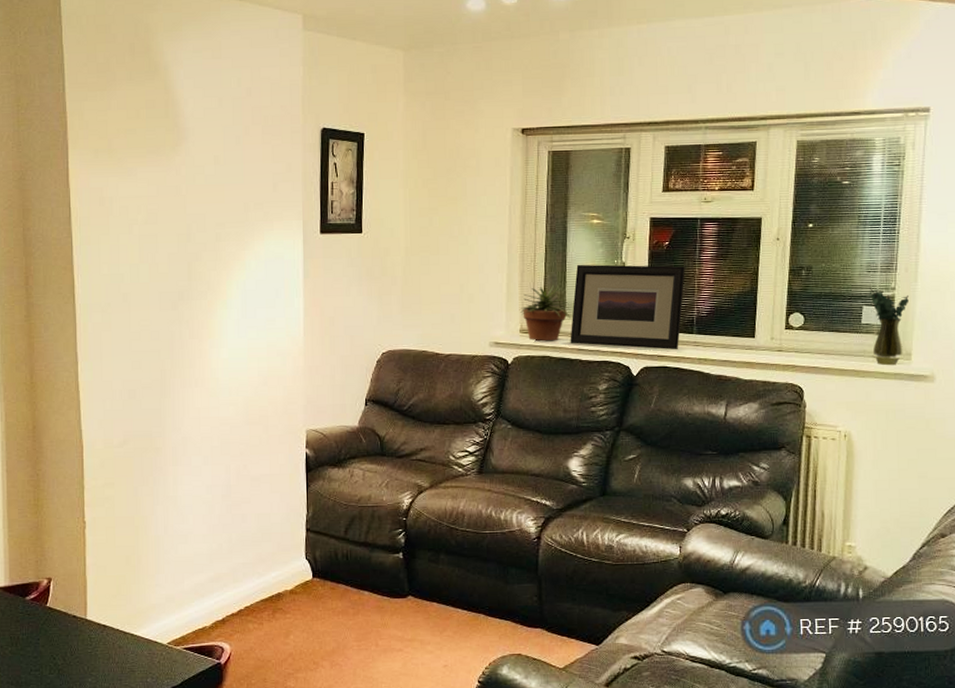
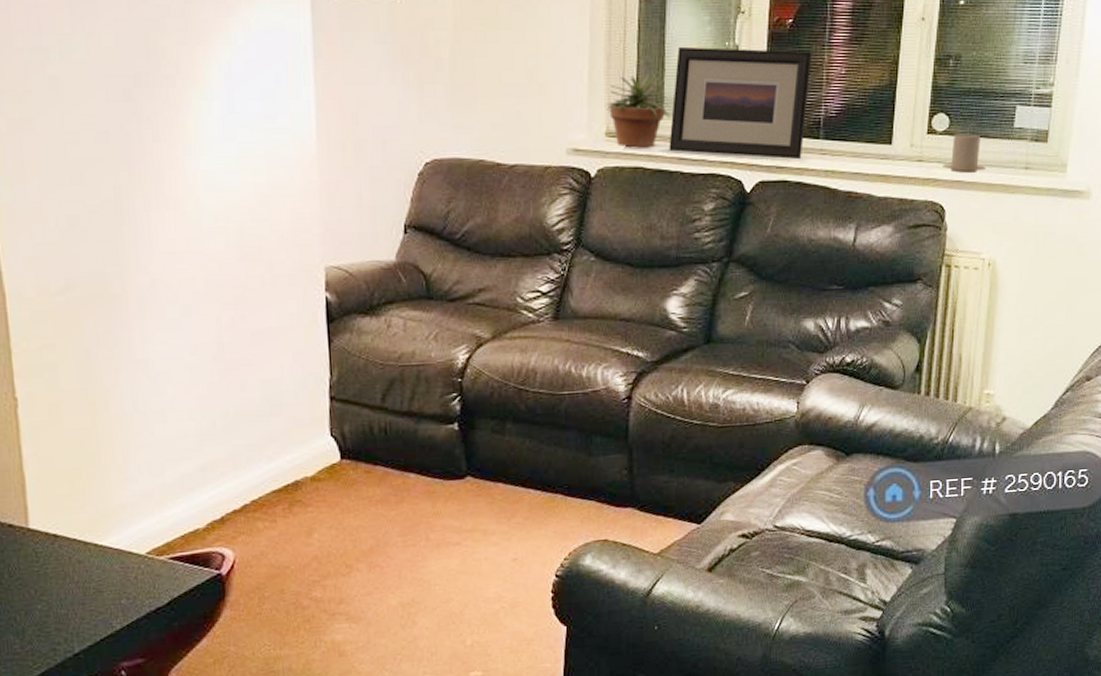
candle: none [800,329,838,361] -> present [943,134,986,174]
vase: present [869,287,909,366] -> none [1024,82,1068,180]

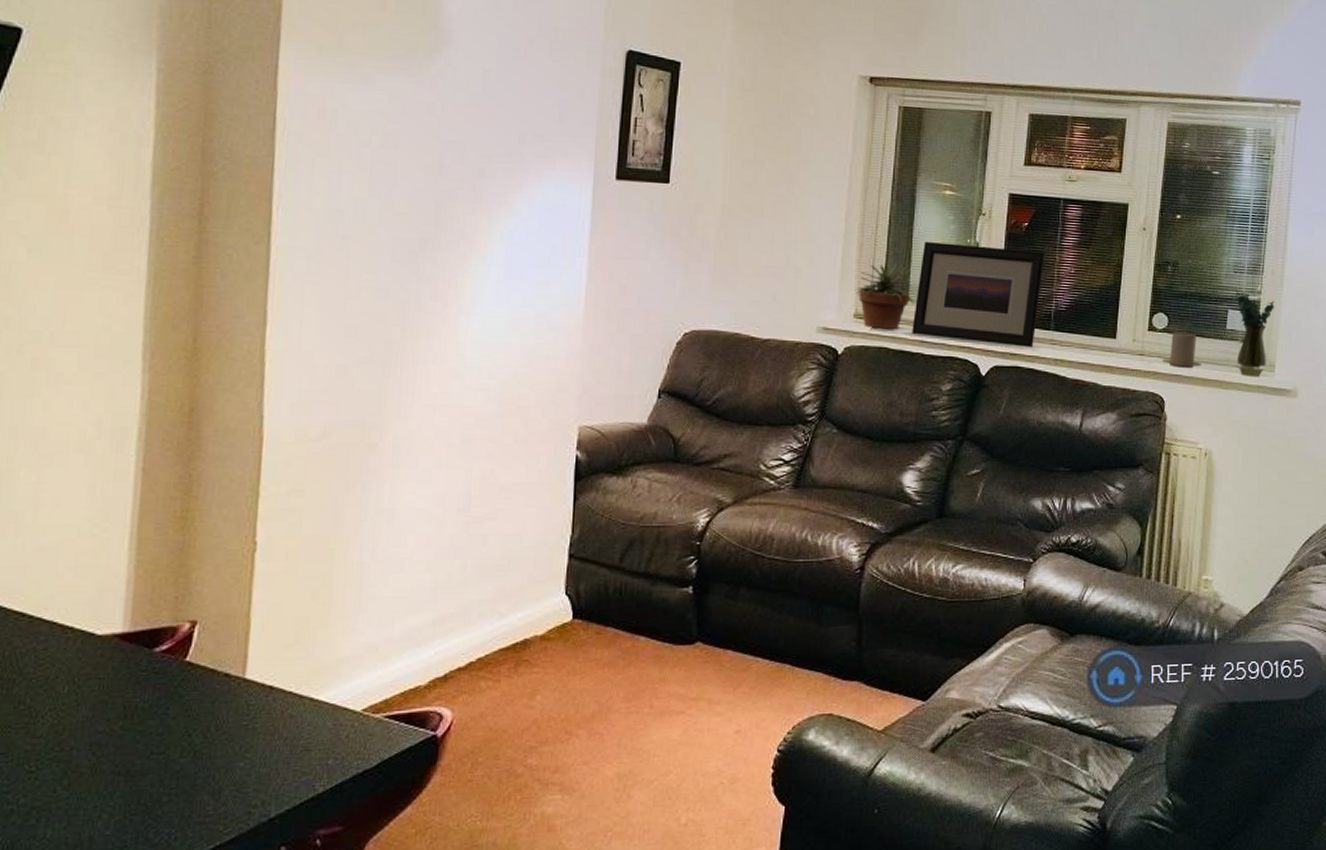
vase: none [1024,82,1068,180] -> present [1235,289,1274,378]

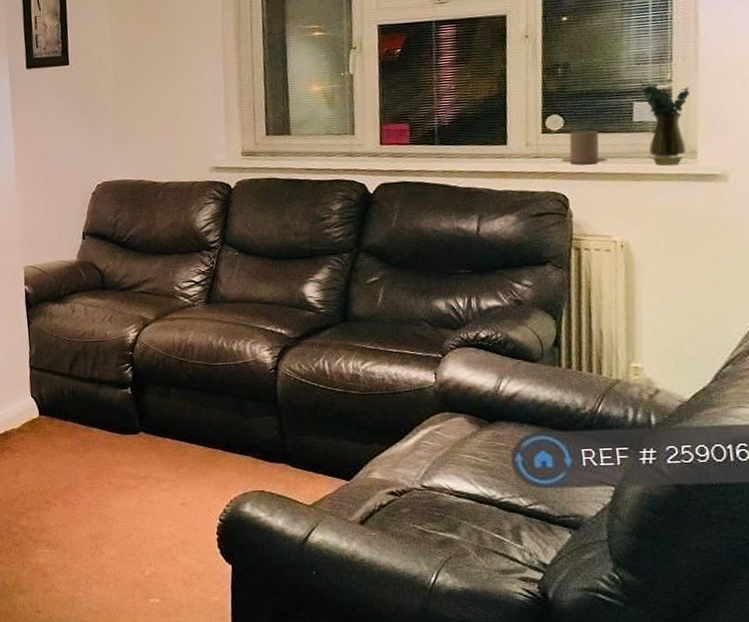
potted plant: present [856,264,914,330] -> none [240,104,296,163]
picture frame: present [912,241,1045,348] -> none [296,73,422,164]

